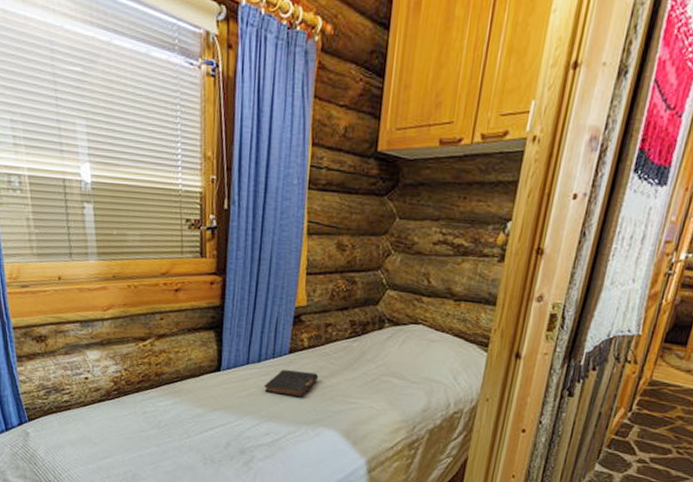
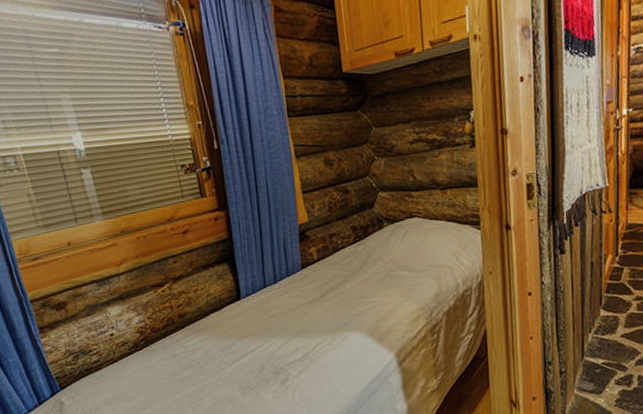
book: present [263,370,319,397] -> none [284,282,334,310]

